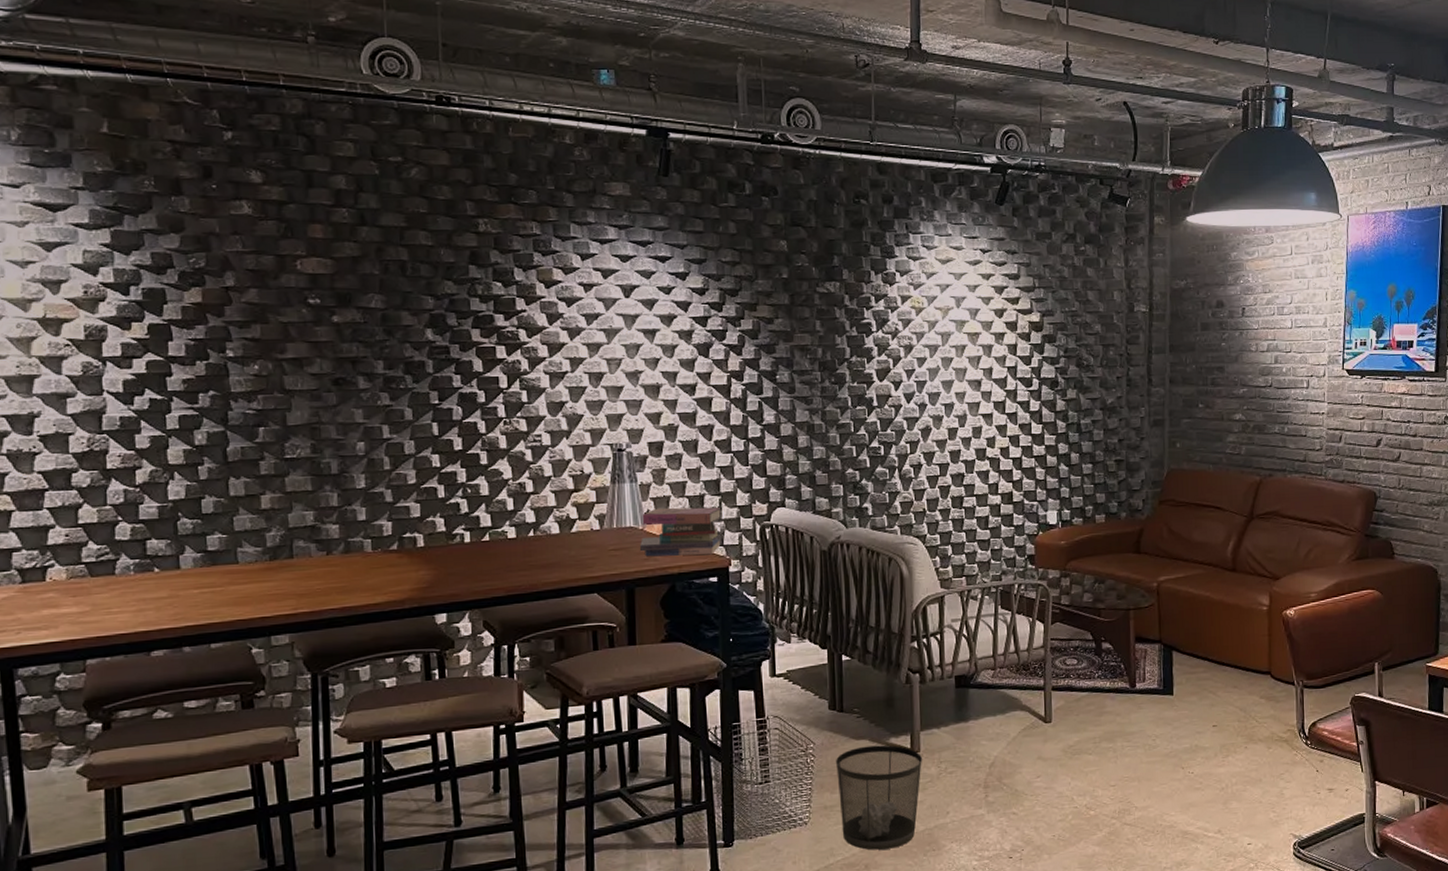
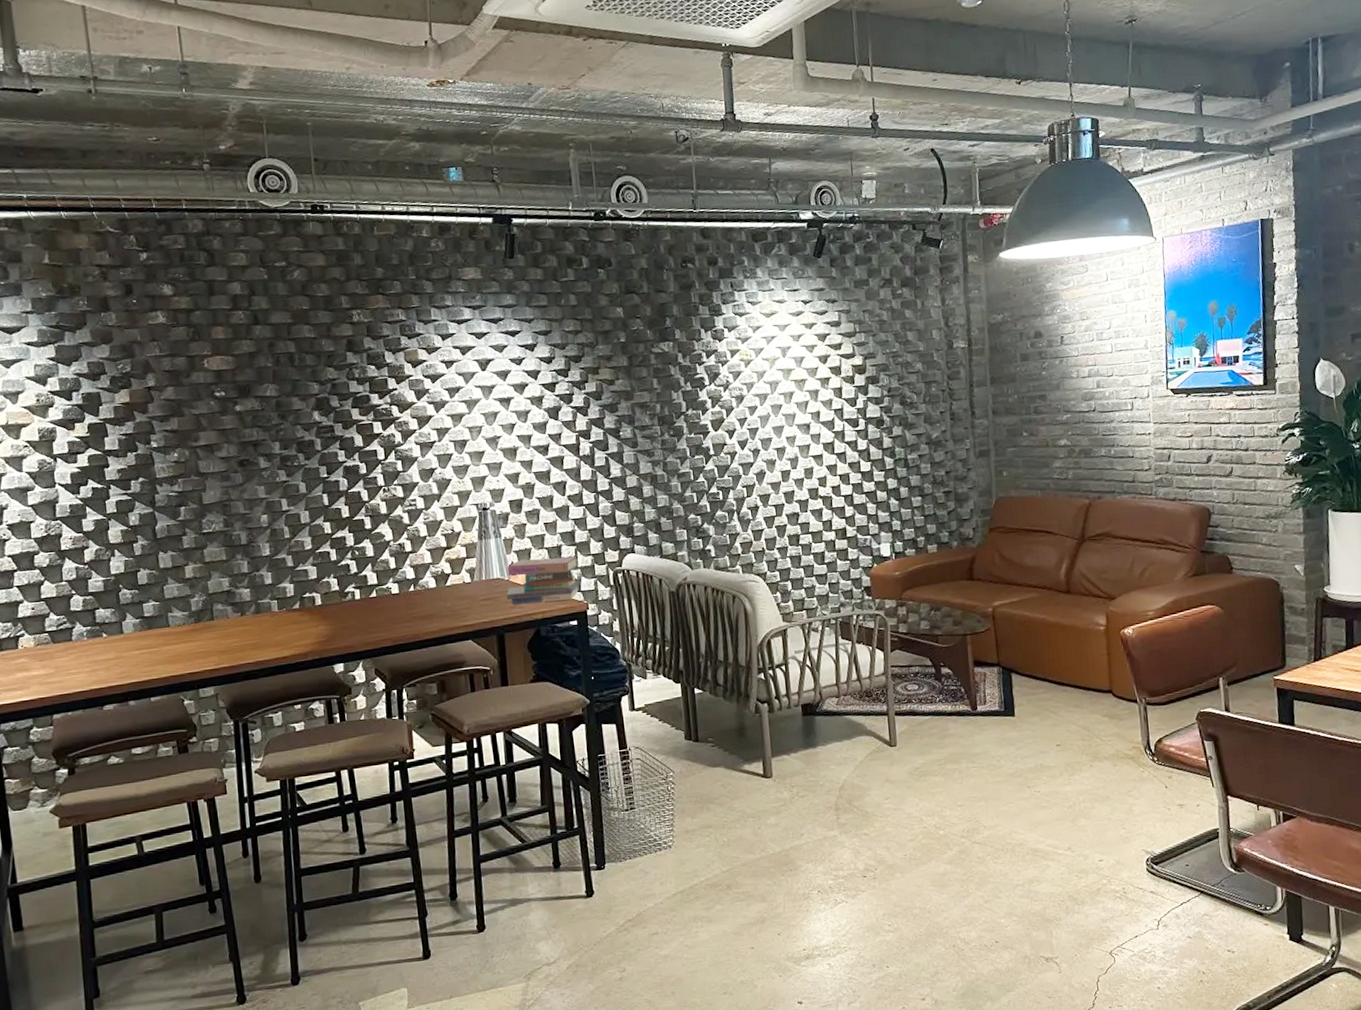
waste bin: present [836,744,923,850] -> none [694,771,776,871]

